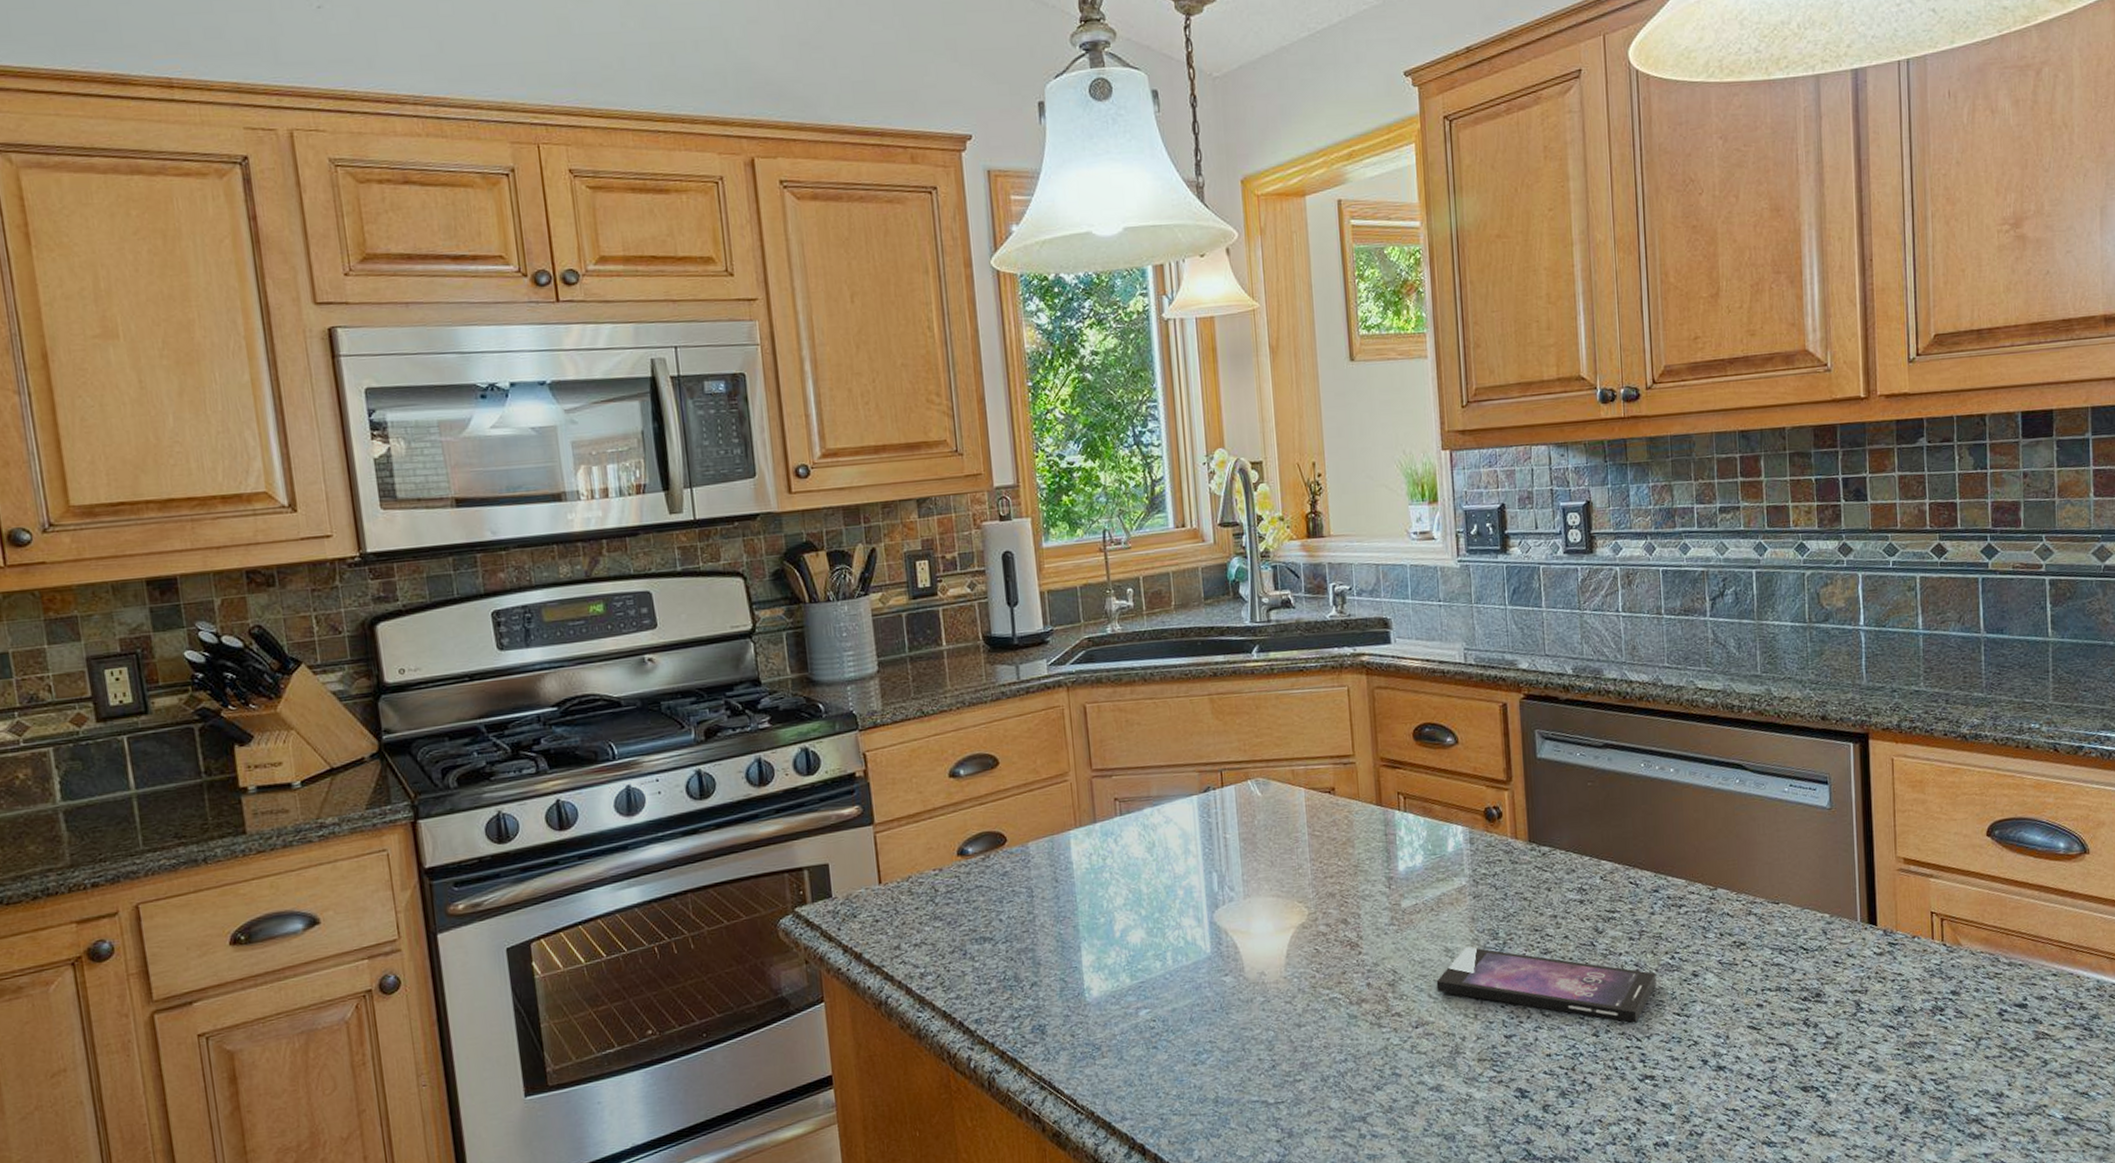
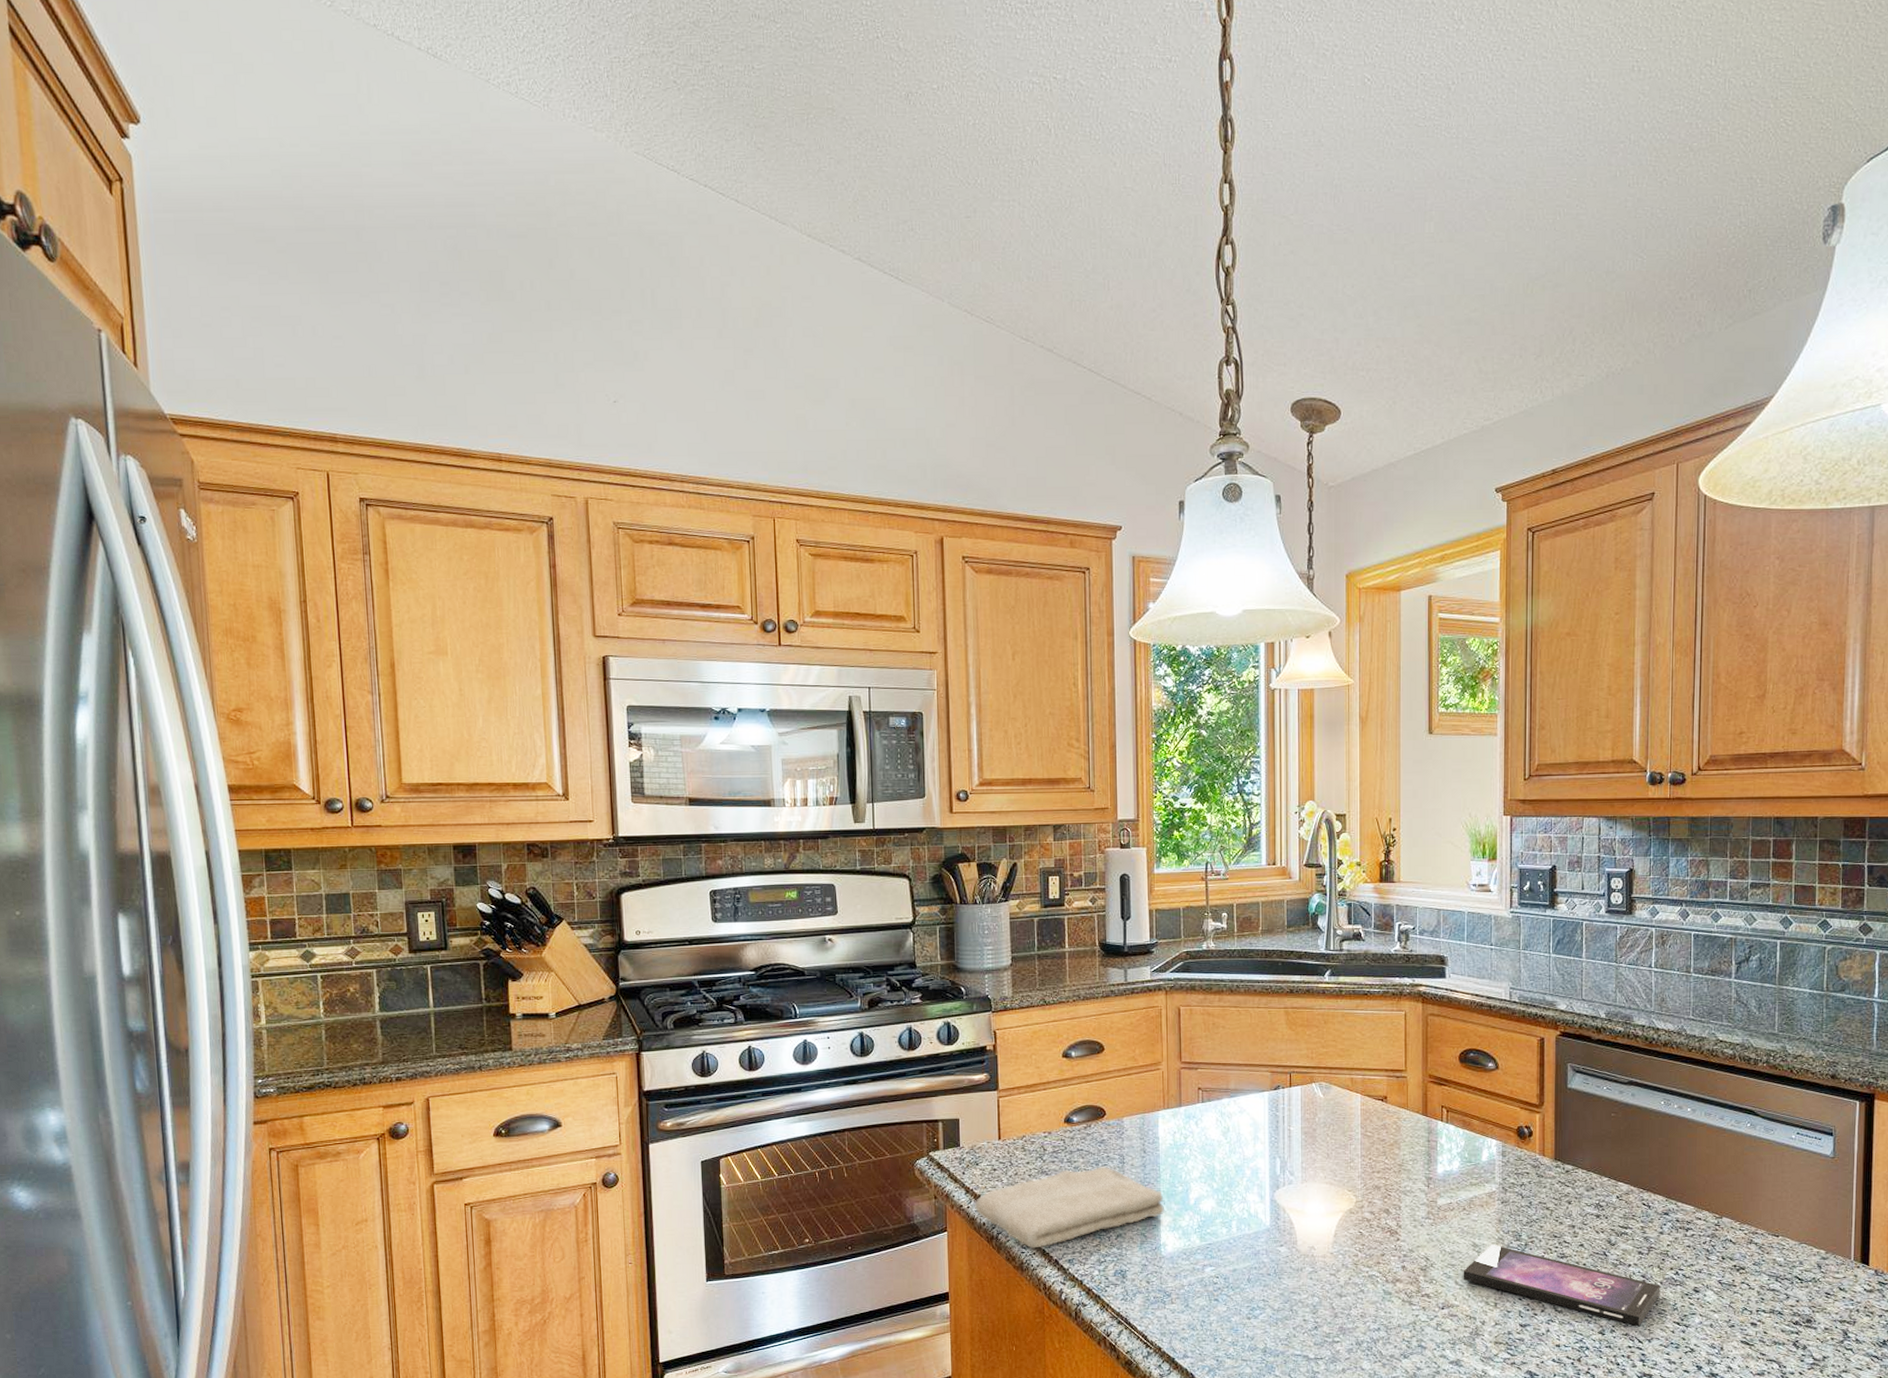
washcloth: none [856,902,1085,1011] -> present [975,1165,1164,1249]

